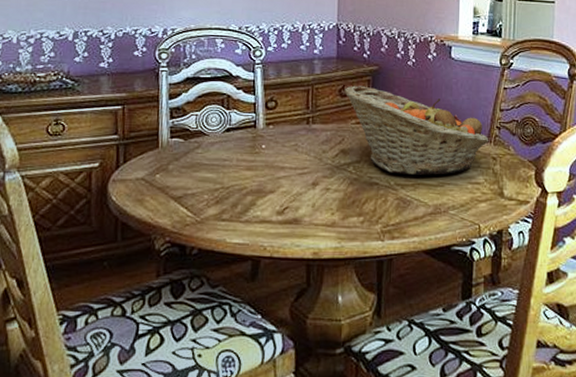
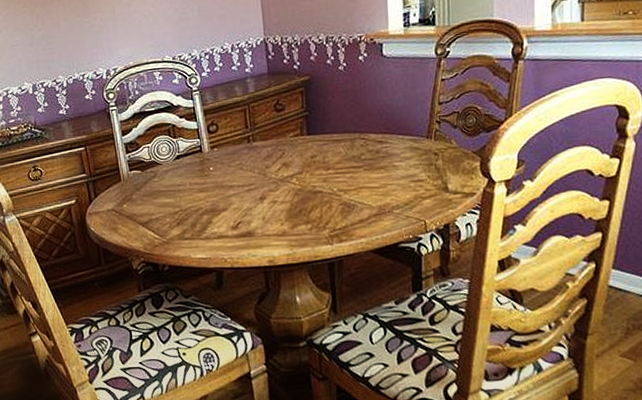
fruit basket: present [344,85,489,175] -> none [279,98,429,180]

